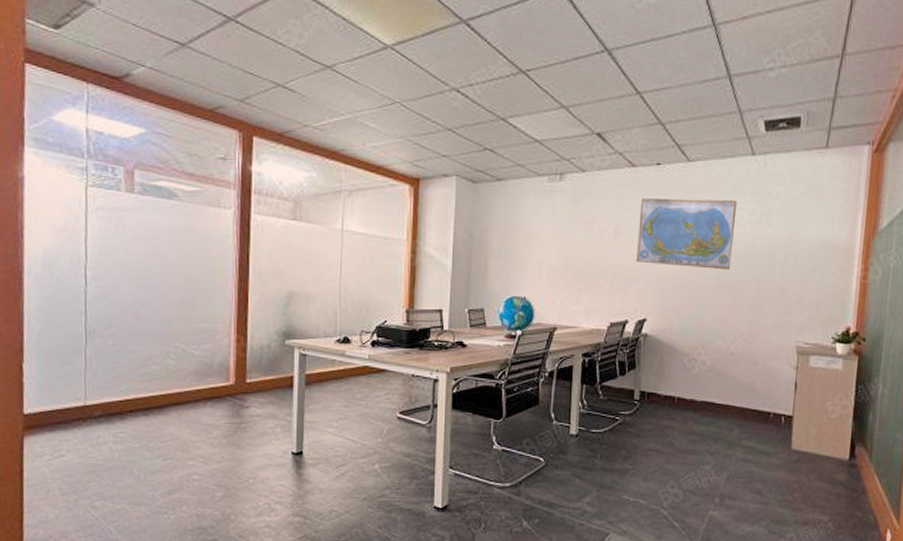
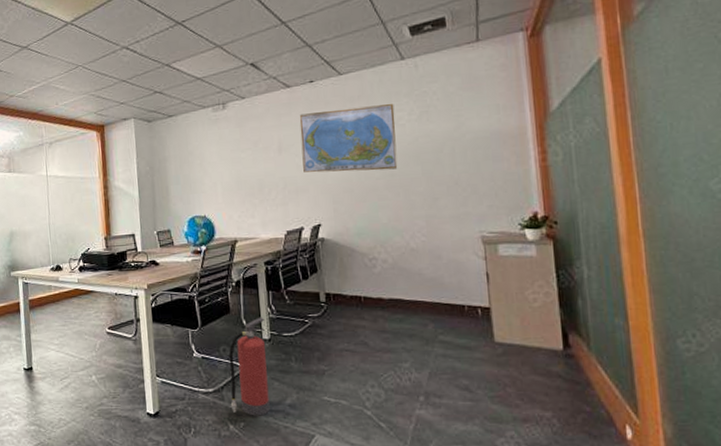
fire extinguisher: none [526,411,575,513] -> present [228,317,270,416]

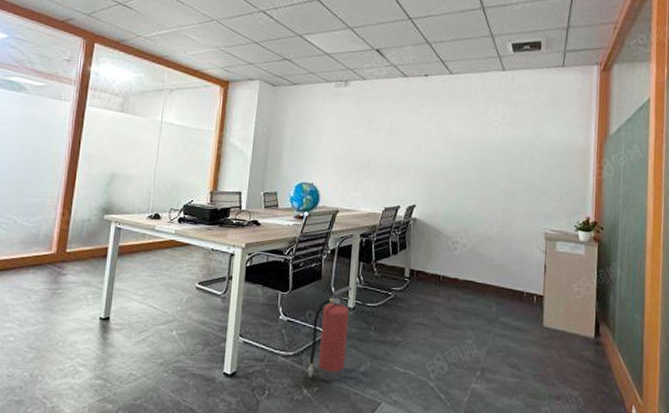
world map: present [299,103,398,173] -> none [408,103,491,165]

